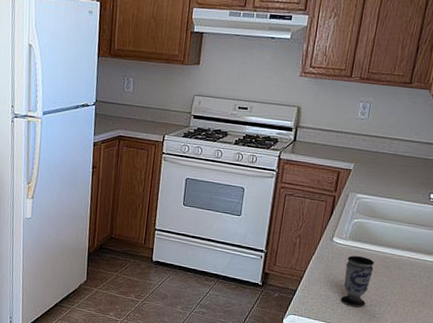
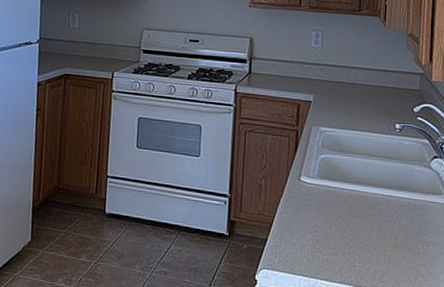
cup: present [341,255,375,307] -> none [317,195,347,256]

